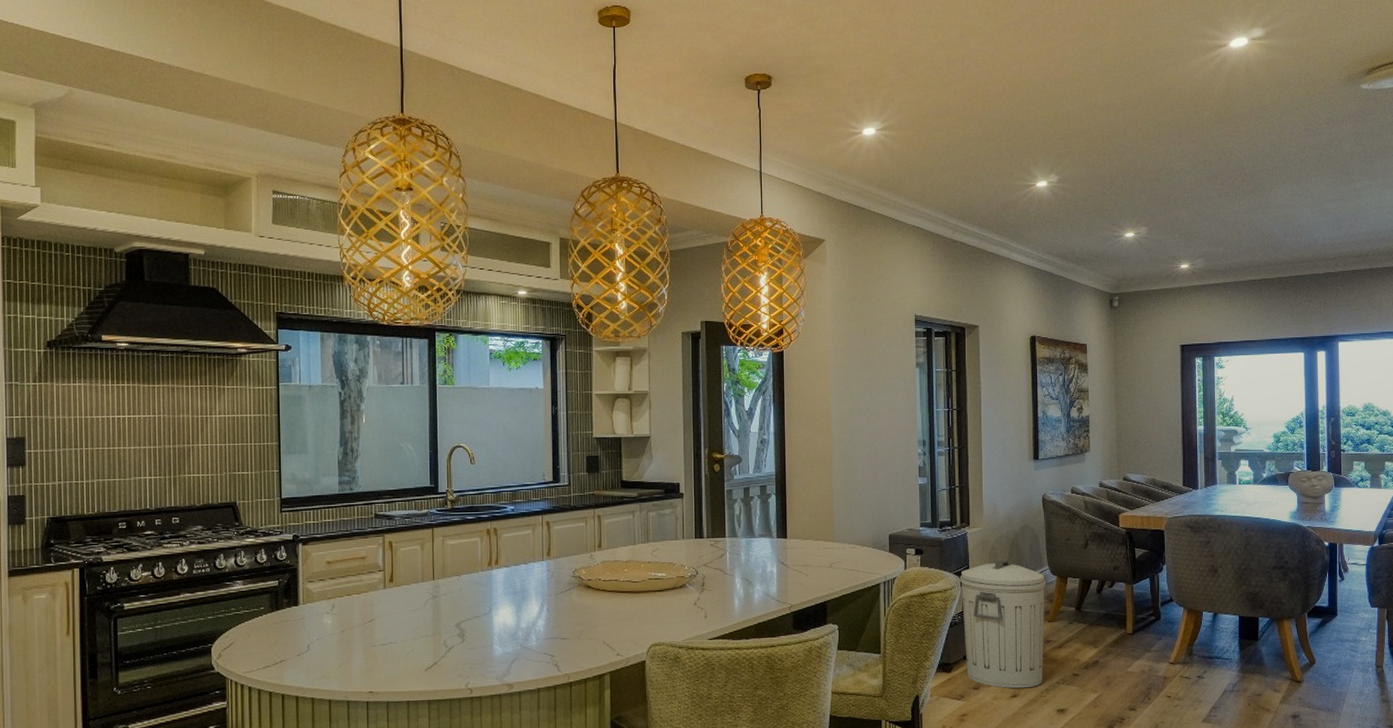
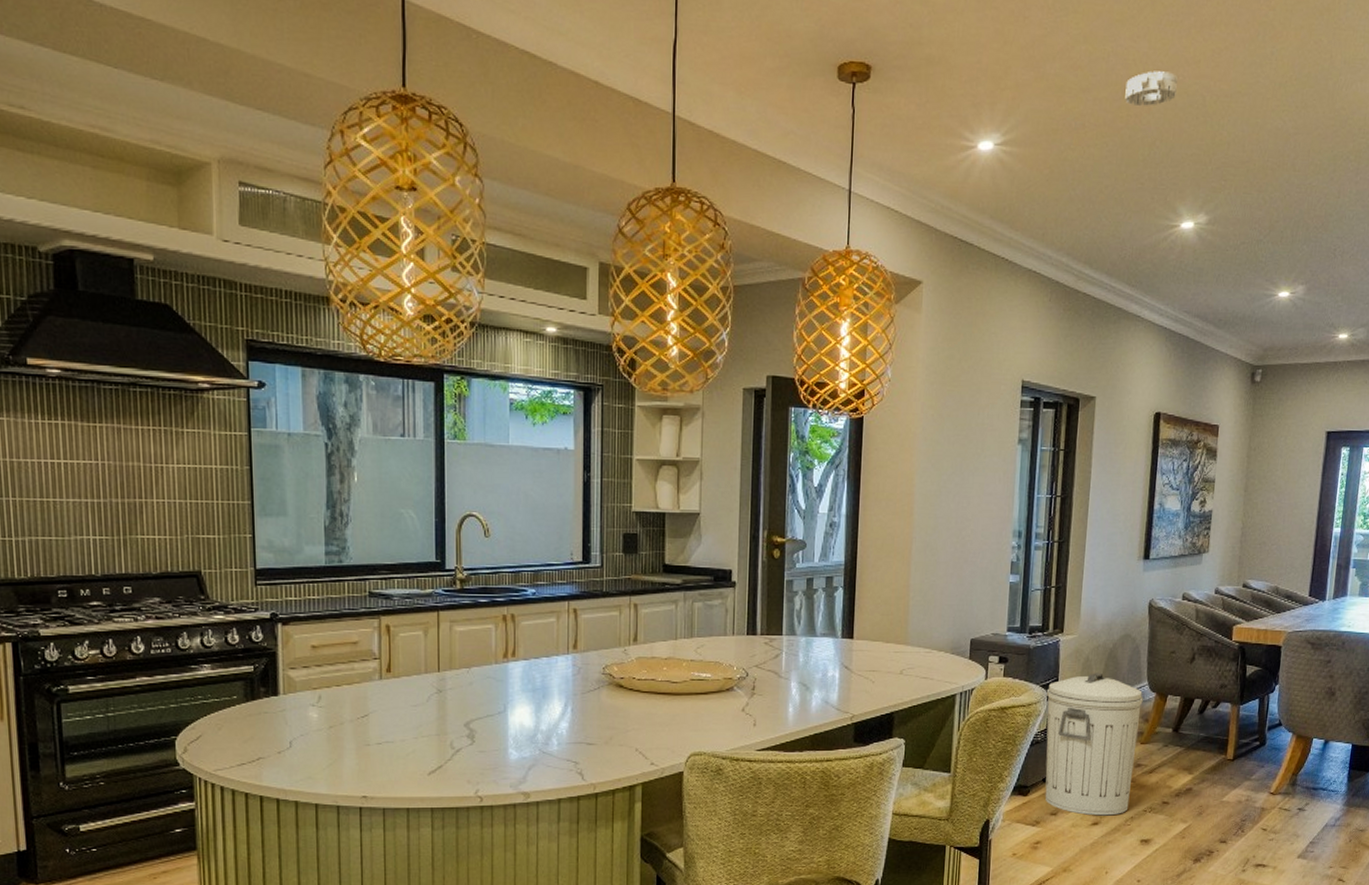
smoke detector: none [979,67,1022,94] -> present [1125,71,1178,106]

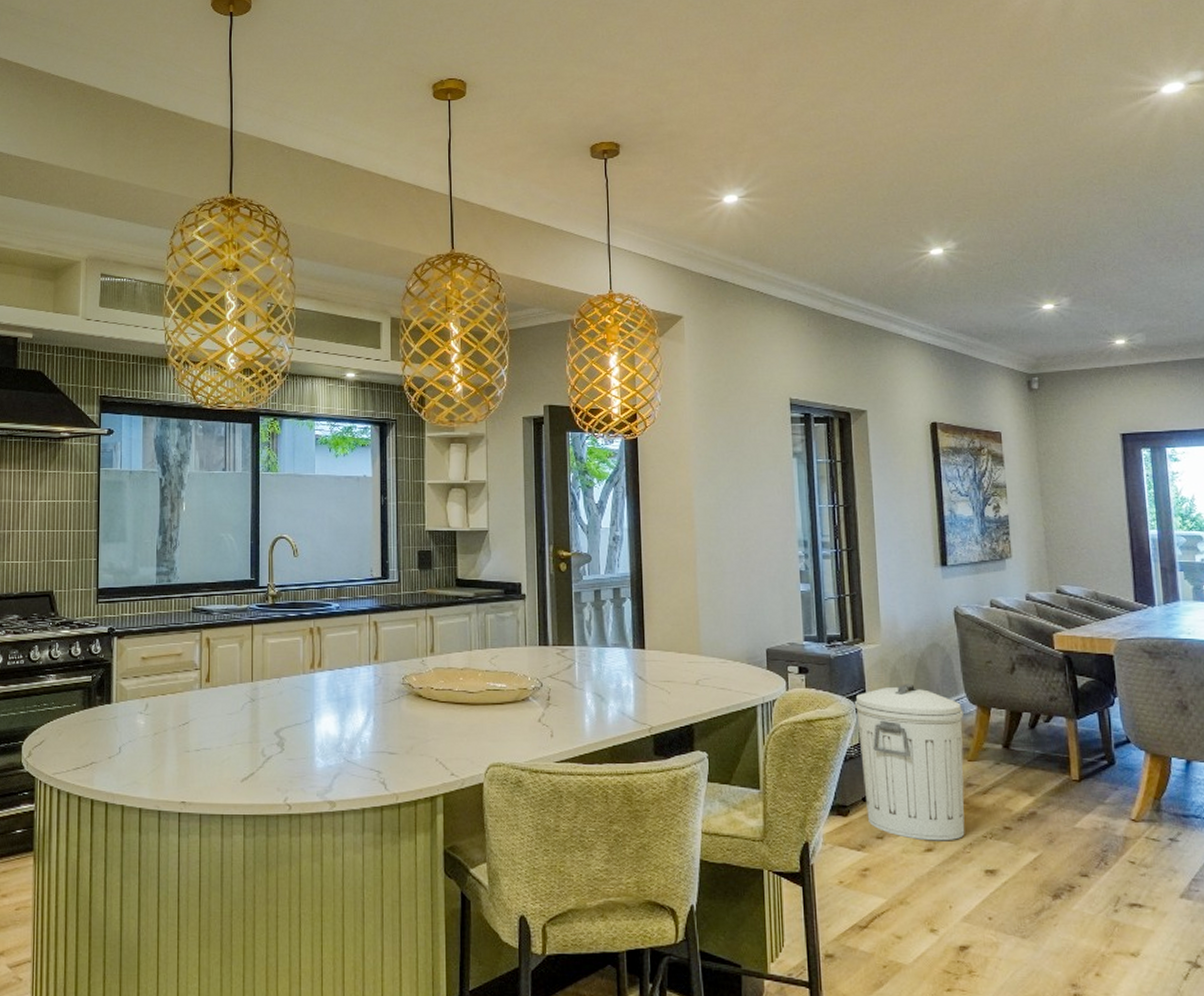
smoke detector: present [1125,71,1178,106] -> none [857,125,908,155]

